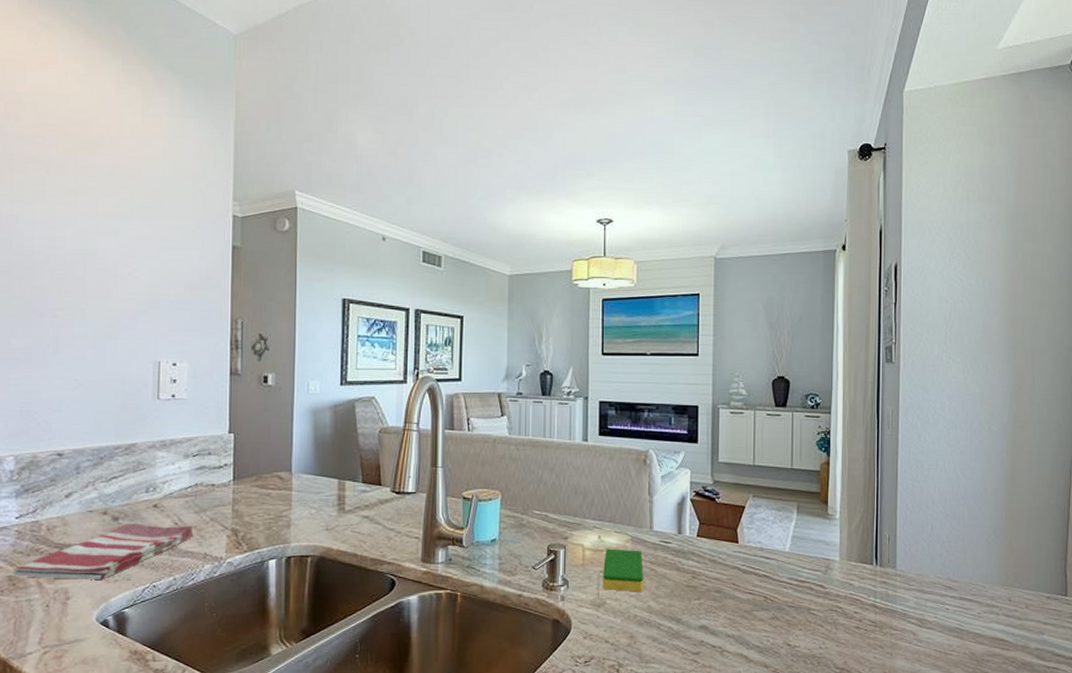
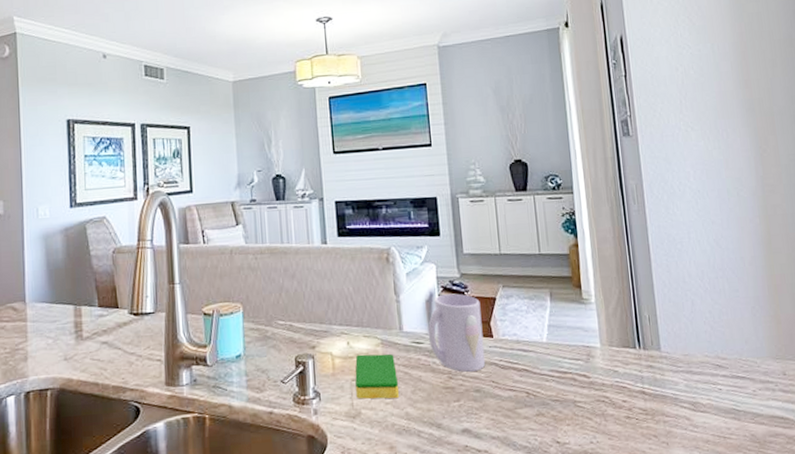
mug: none [676,499,730,573] -> present [428,293,486,372]

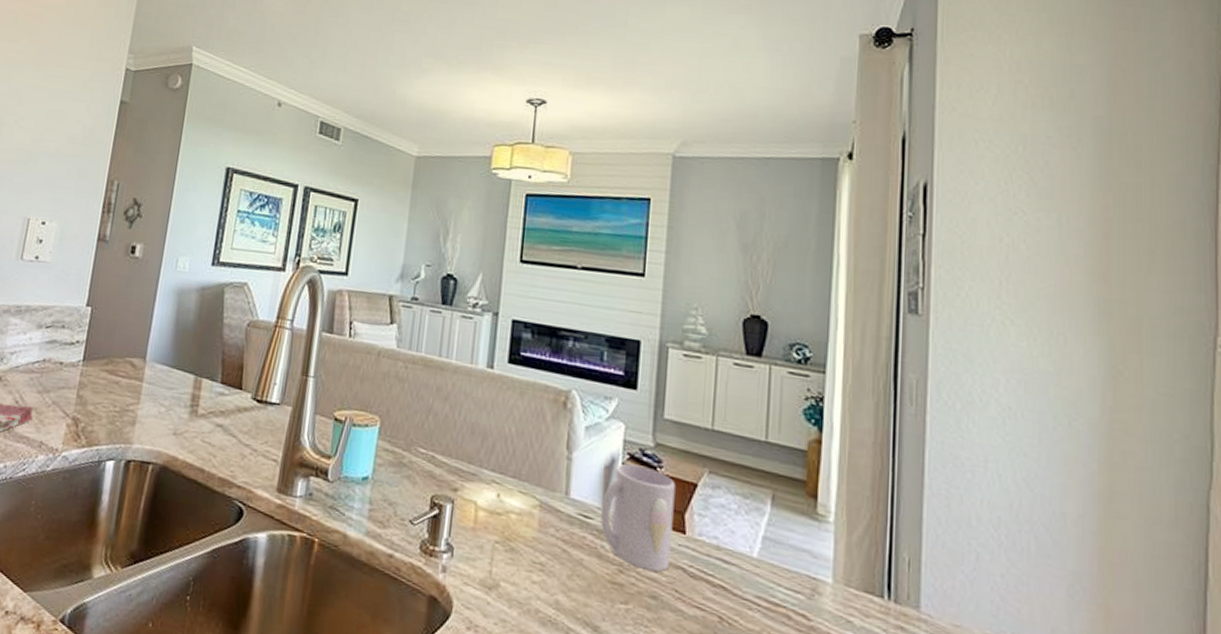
dish sponge: present [355,354,399,399] -> none [497,512,553,580]

